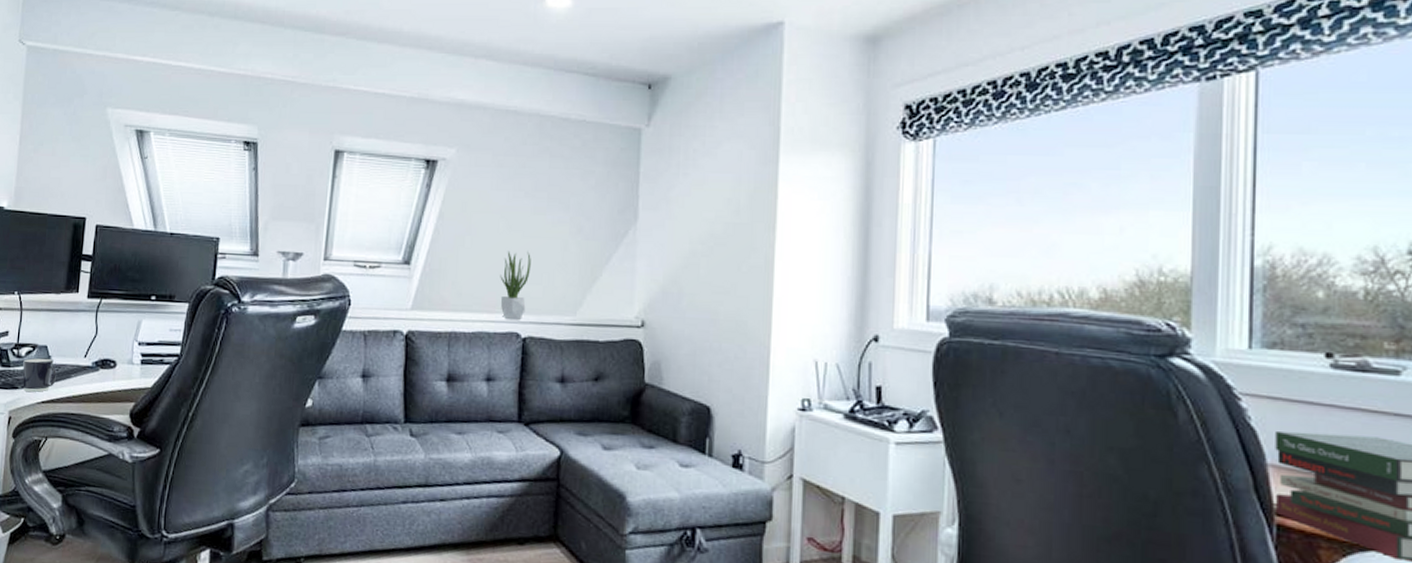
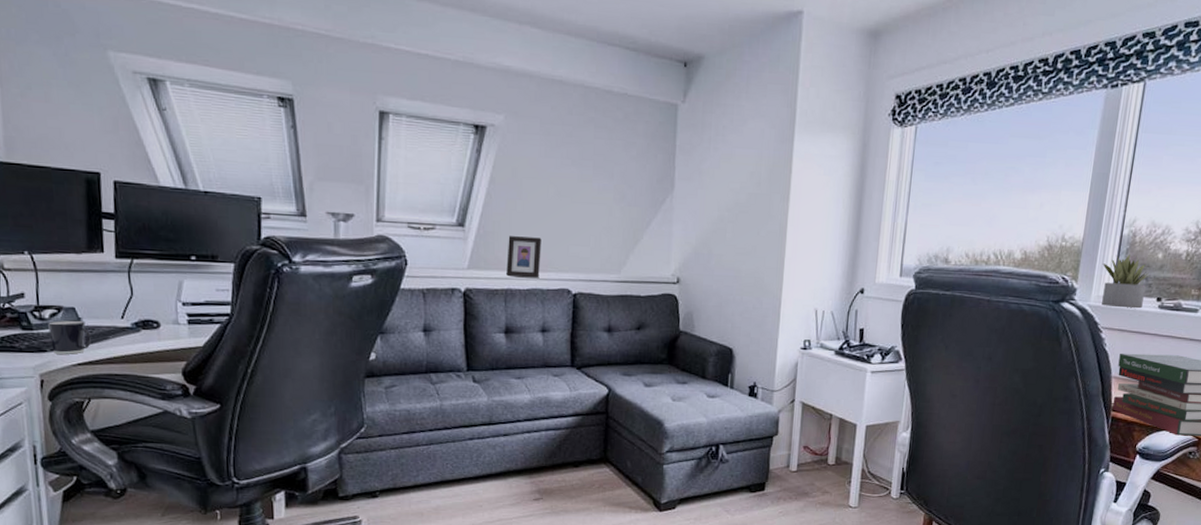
picture frame: none [451,274,490,320] -> present [506,236,542,278]
potted plant: present [500,250,531,321] -> none [551,215,579,279]
succulent plant: none [1228,292,1309,368] -> present [1101,254,1151,309]

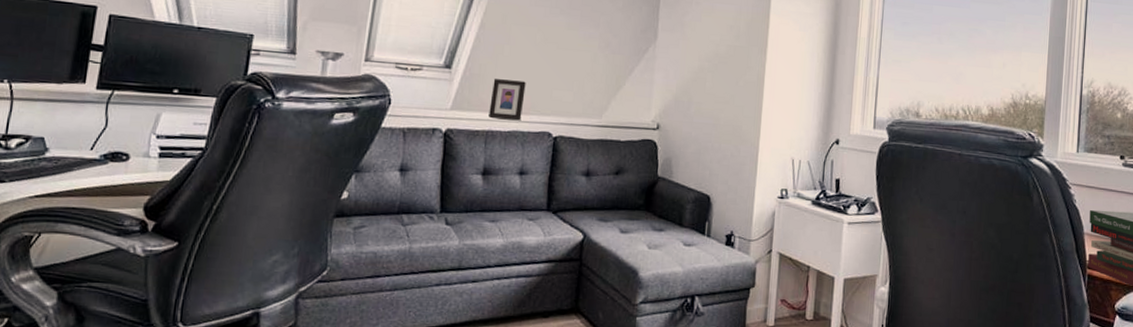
mug: present [48,320,91,354] -> none [11,150,55,186]
succulent plant: present [1101,254,1151,309] -> none [1066,113,1112,166]

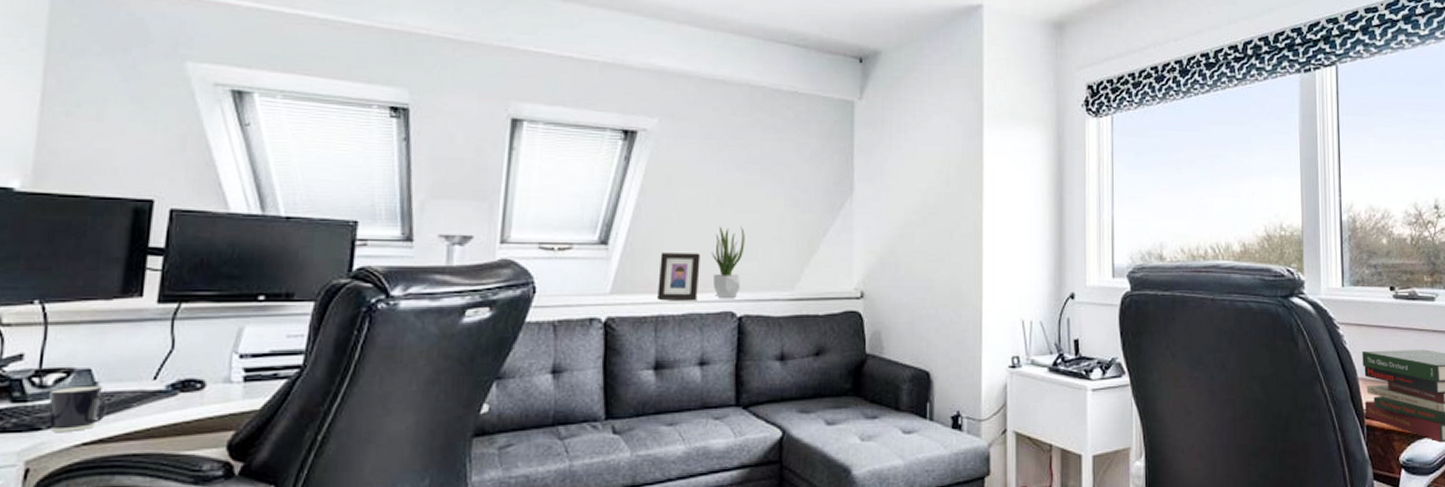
mug: none [11,150,55,186] -> present [49,385,107,432]
potted plant: none [535,60,564,122] -> present [711,226,745,299]

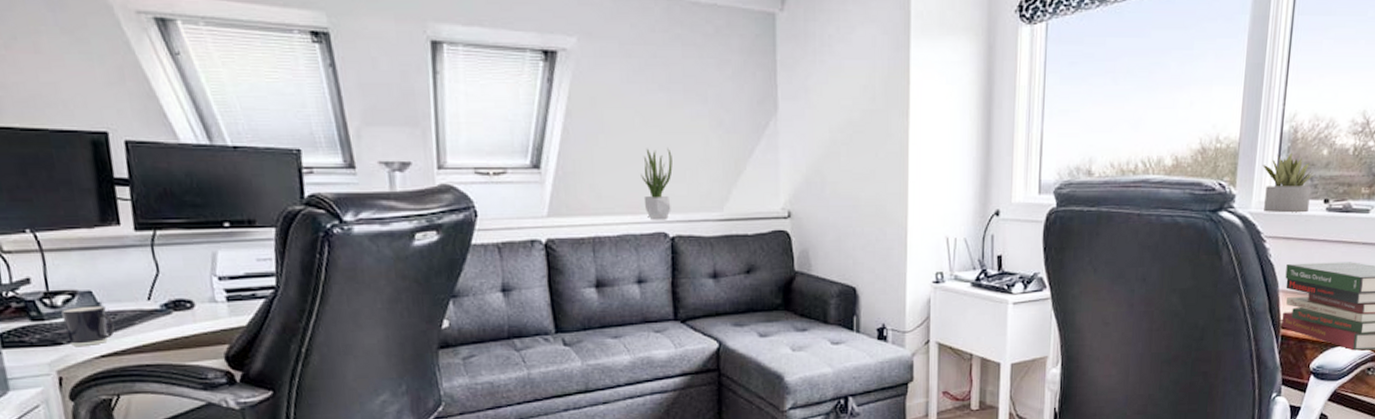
picture frame: present [657,253,700,301] -> none [591,176,631,223]
succulent plant: none [1327,241,1379,300] -> present [1263,152,1316,213]

